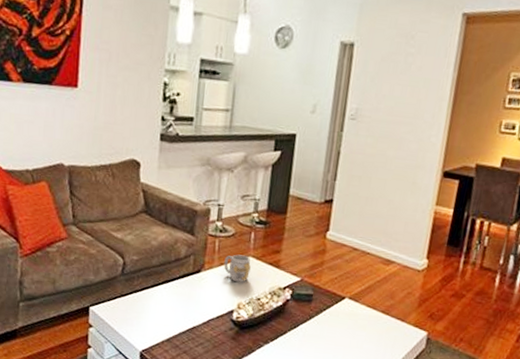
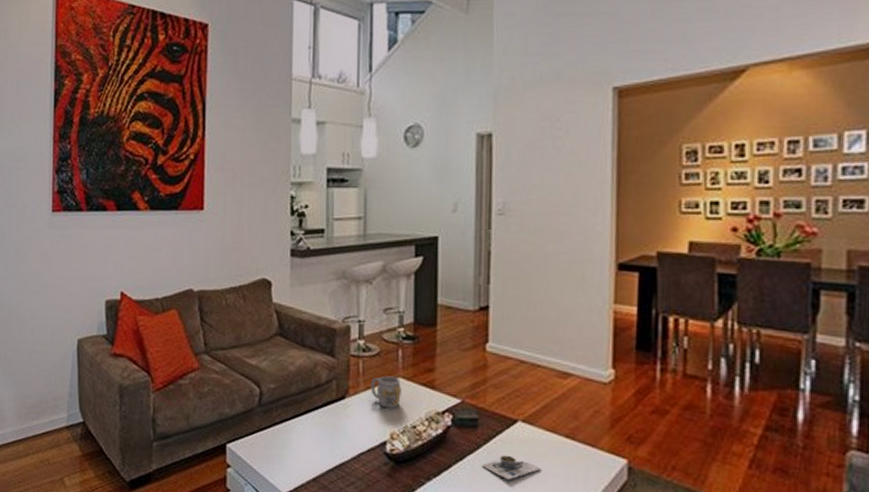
decorative bowl: none [312,325,359,346] -> present [482,454,541,480]

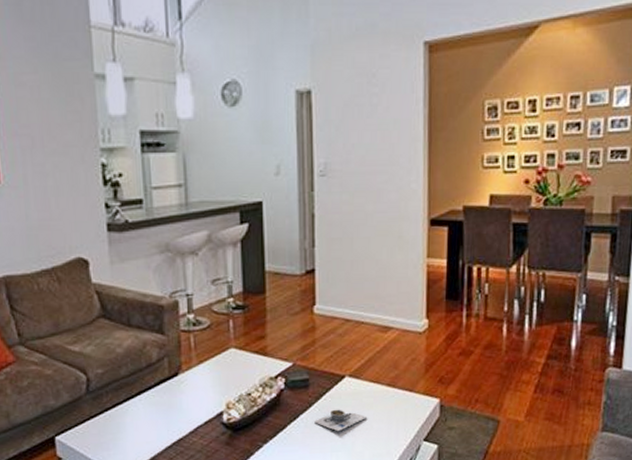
mug: present [371,376,401,409] -> none [203,347,235,380]

